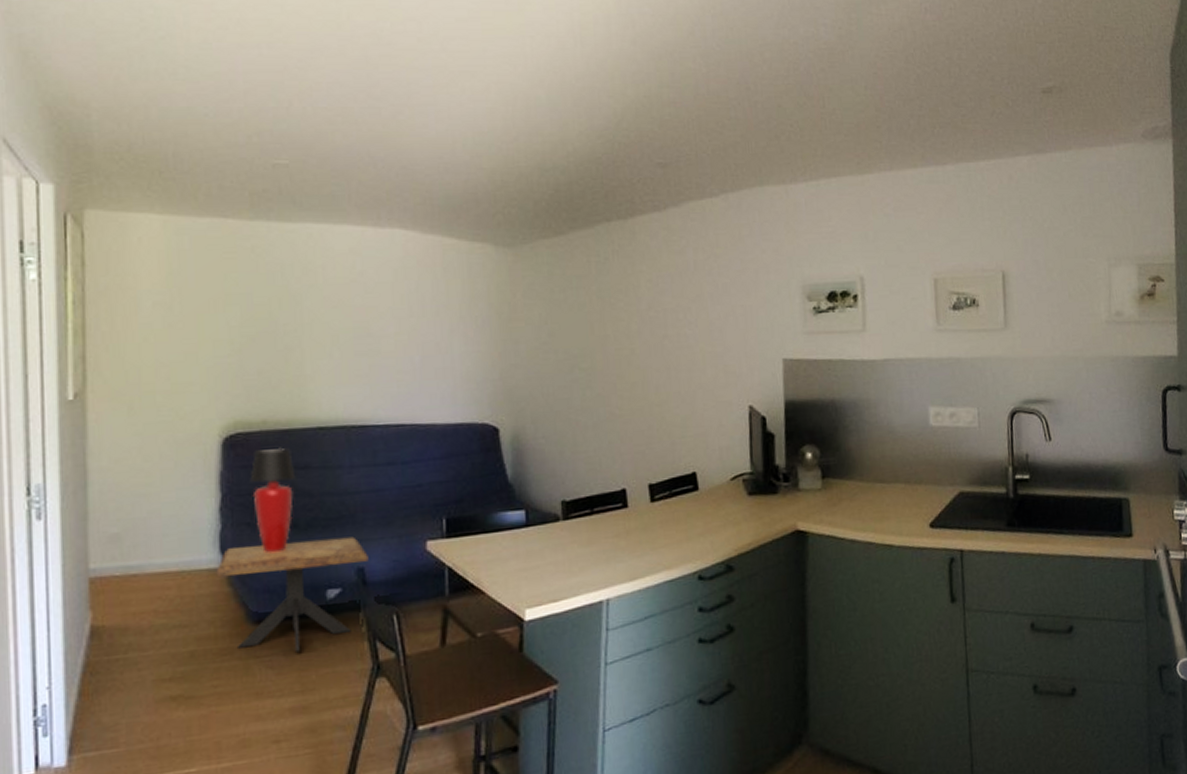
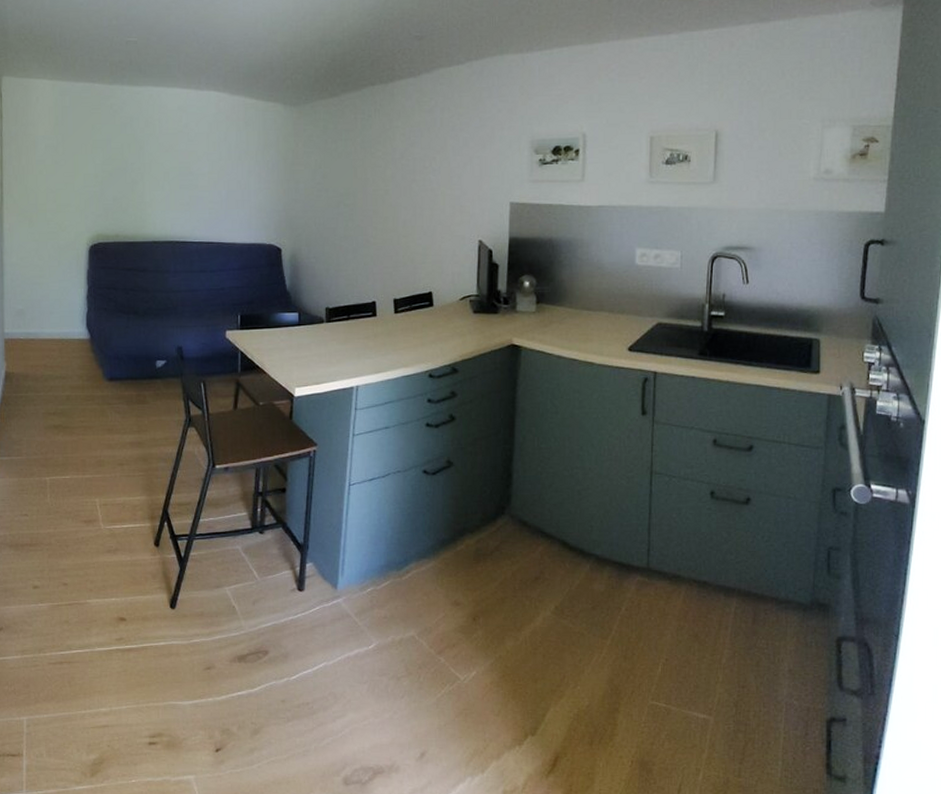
side table: present [216,536,369,652] -> none [84,323,185,403]
table lamp: present [249,447,296,552] -> none [107,255,137,330]

